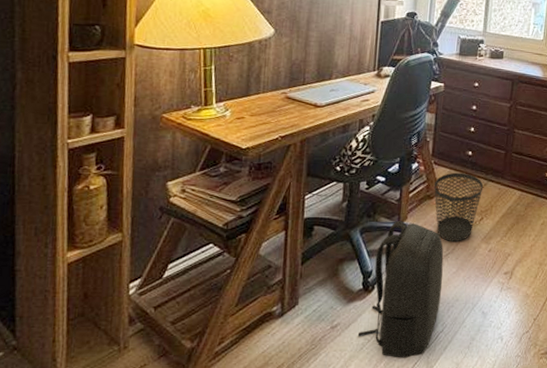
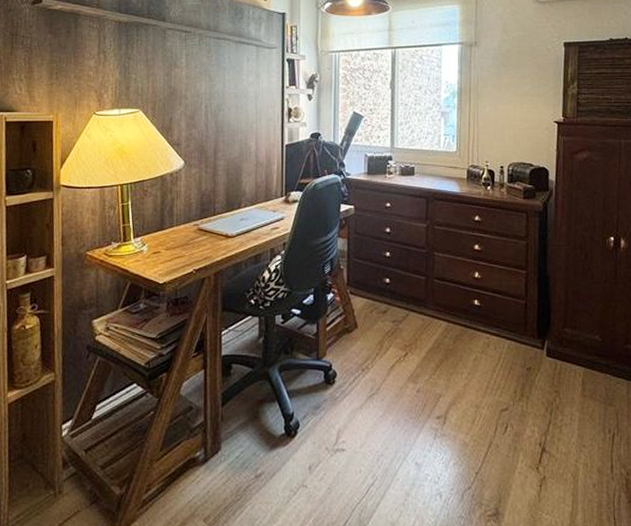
backpack: present [358,221,444,358] -> none [284,358,369,515]
wastebasket: present [434,172,484,241] -> none [352,302,405,380]

